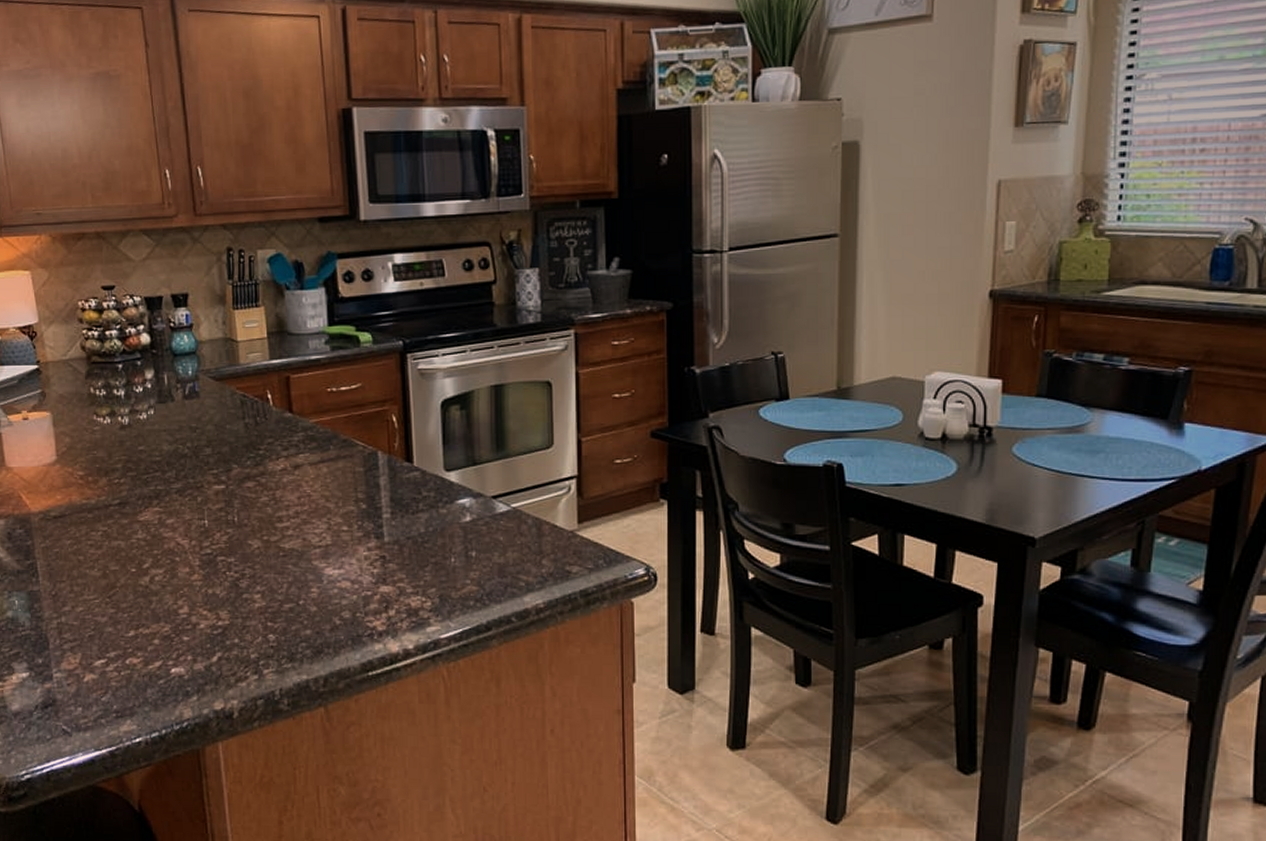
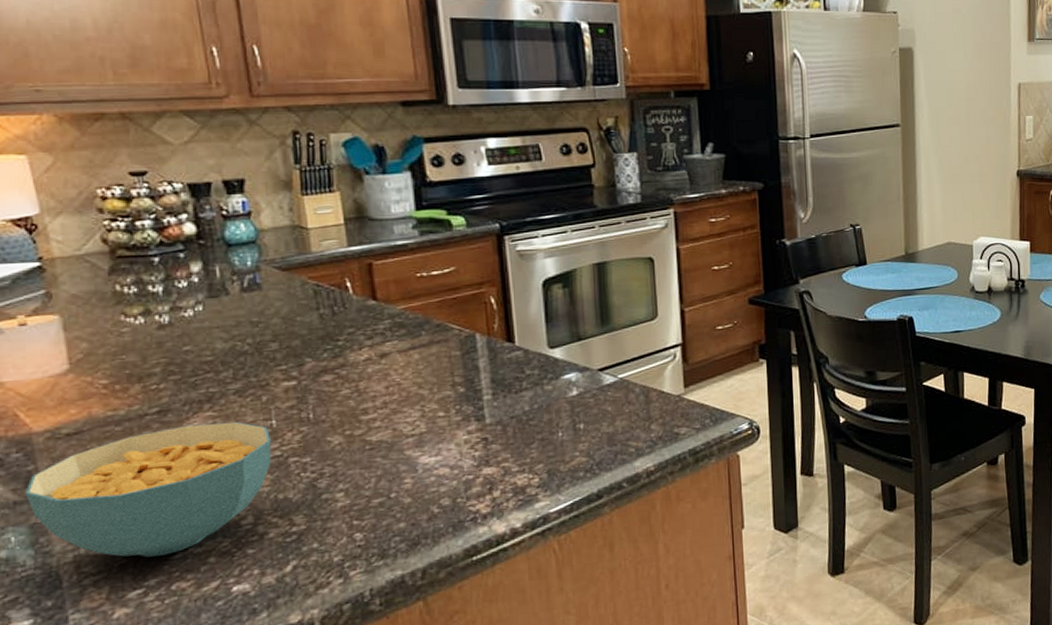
cereal bowl: none [25,518,203,632] -> present [25,421,271,557]

